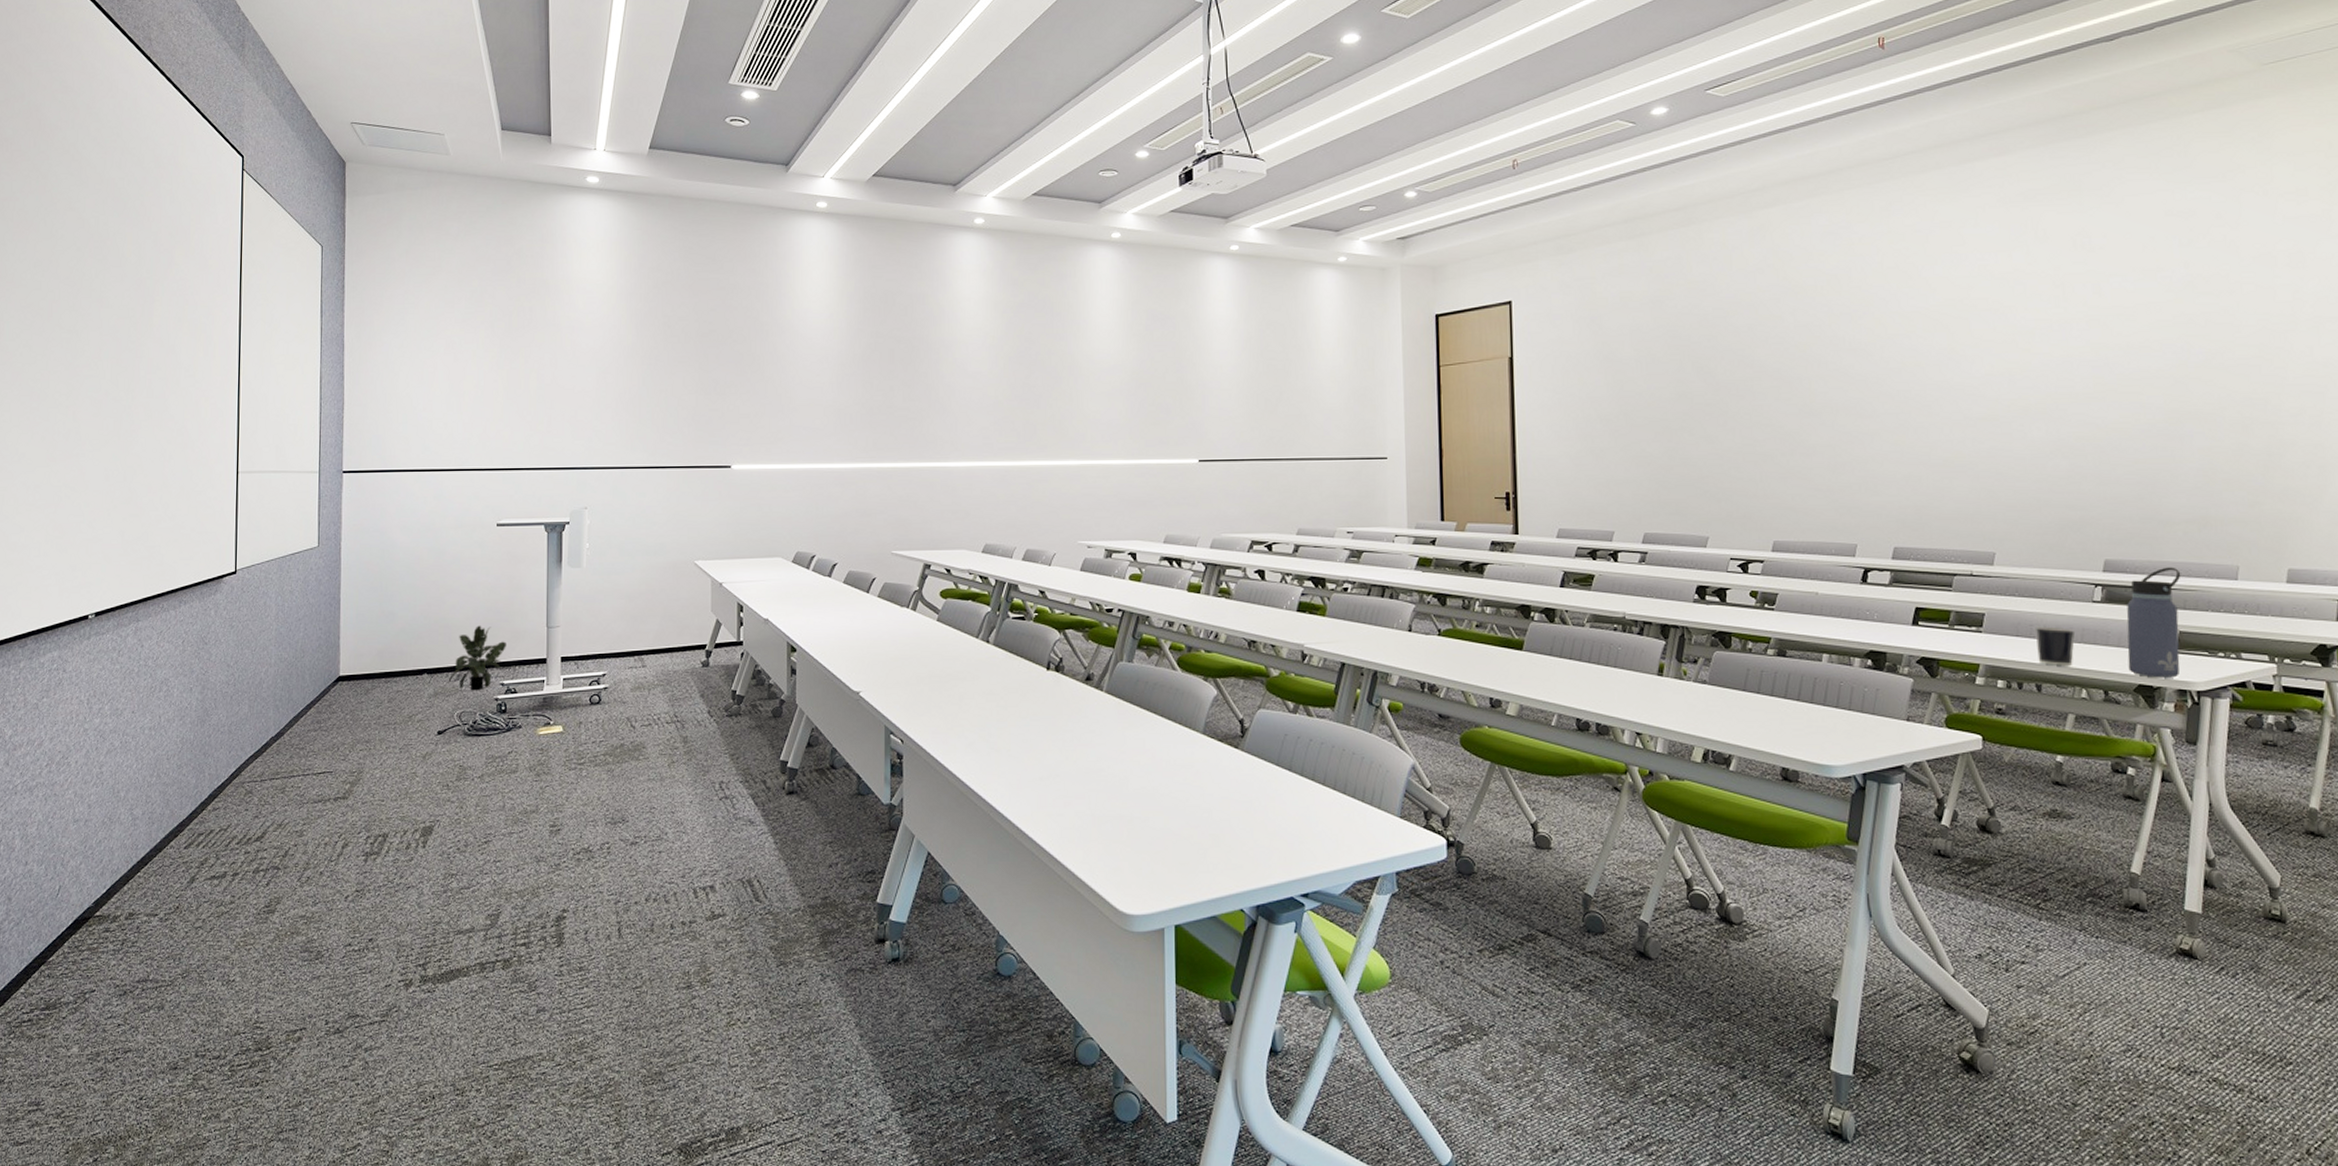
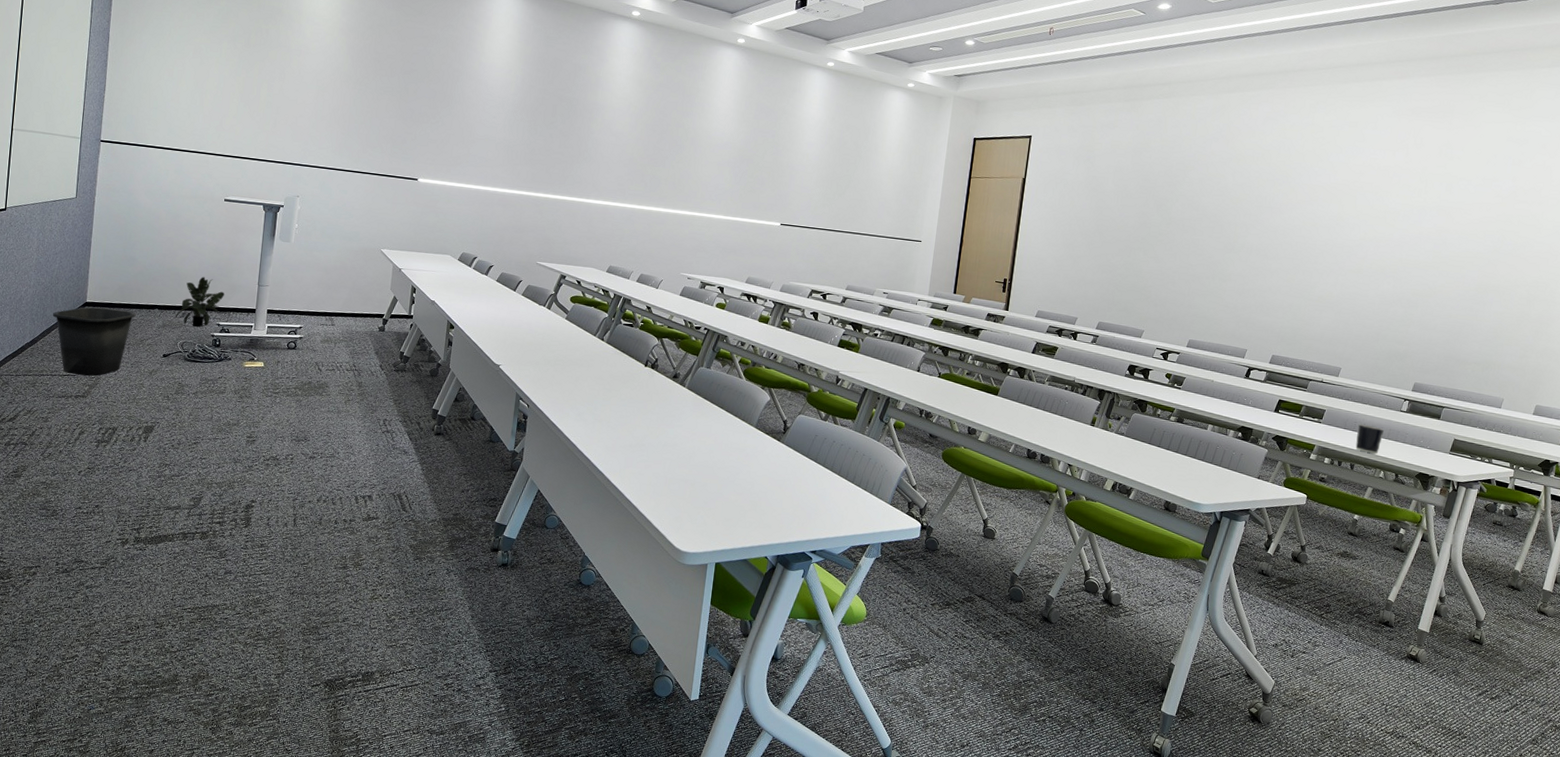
waste bin: none [300,680,401,770] -> present [53,307,136,376]
water bottle: present [2126,567,2181,678] -> none [1415,393,1464,471]

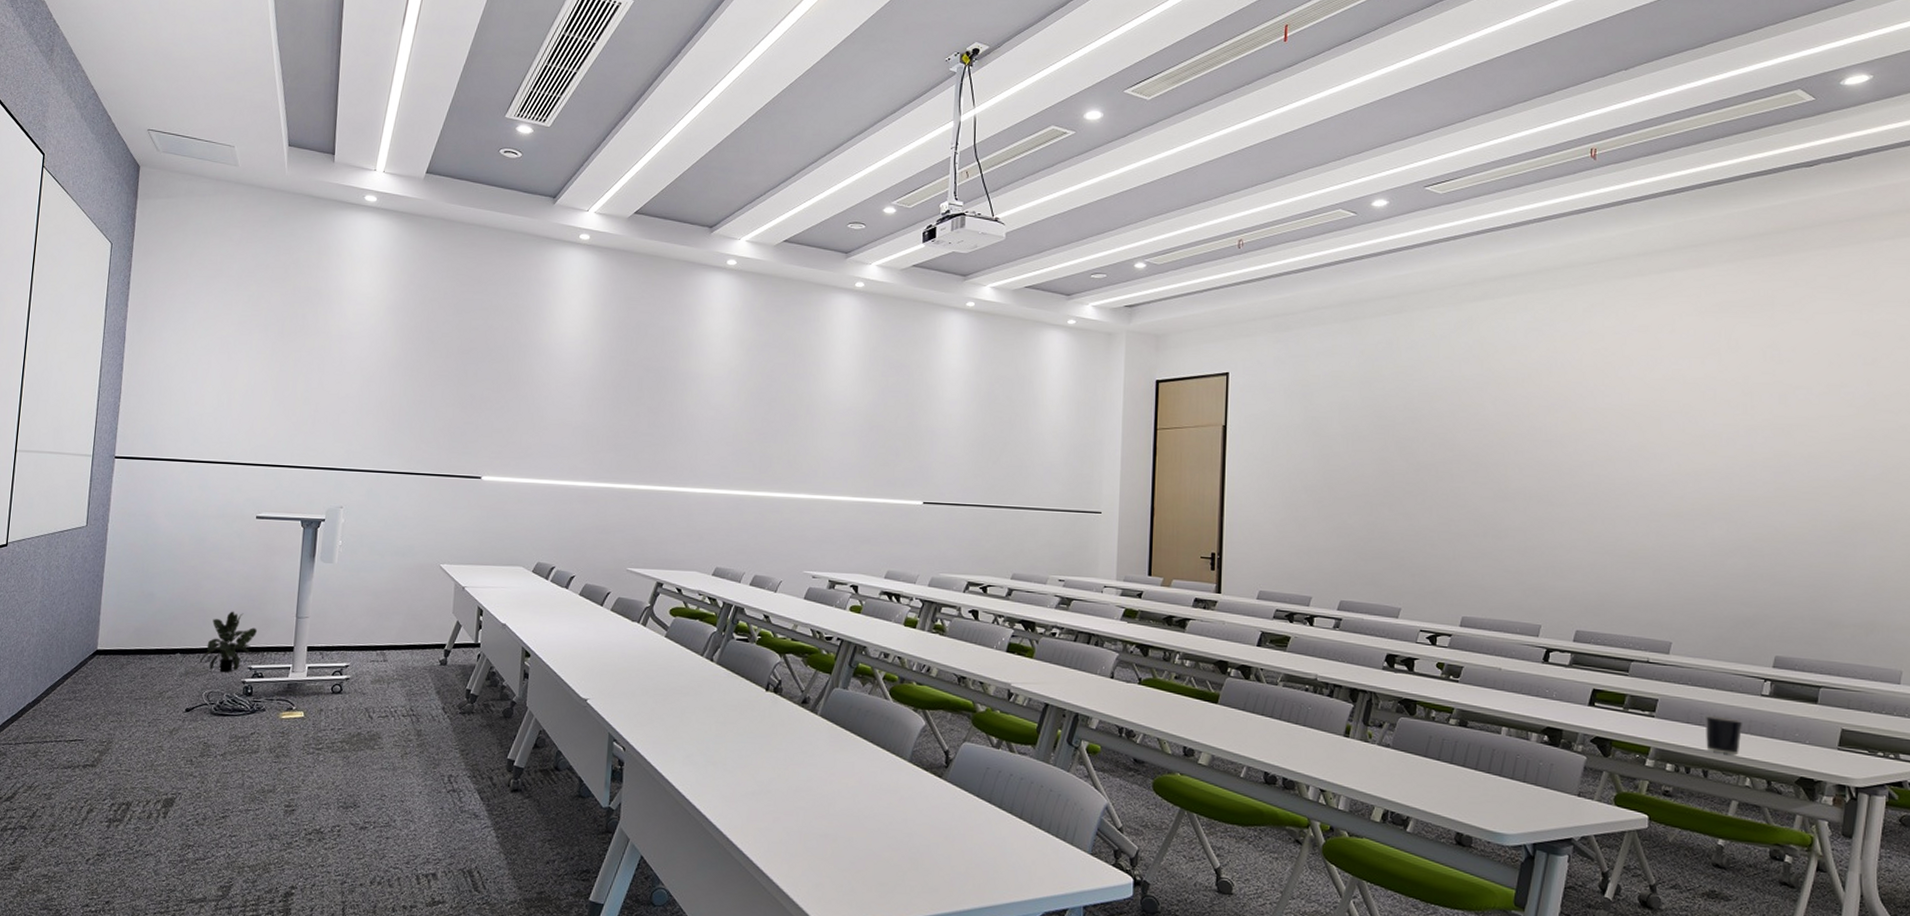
waste bin: present [53,307,136,376] -> none [58,655,154,740]

